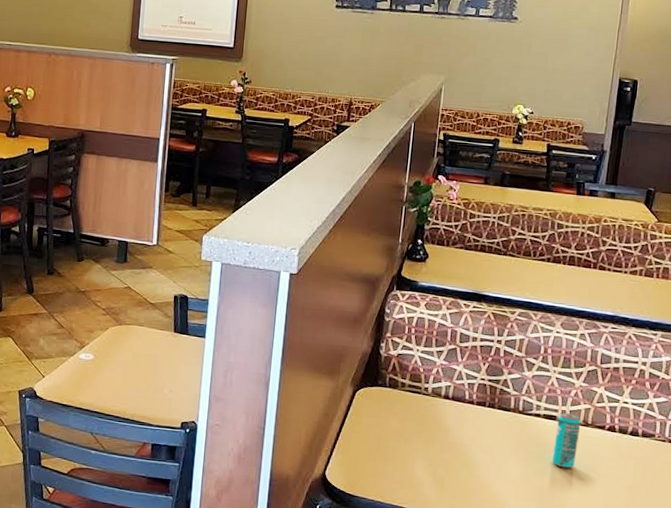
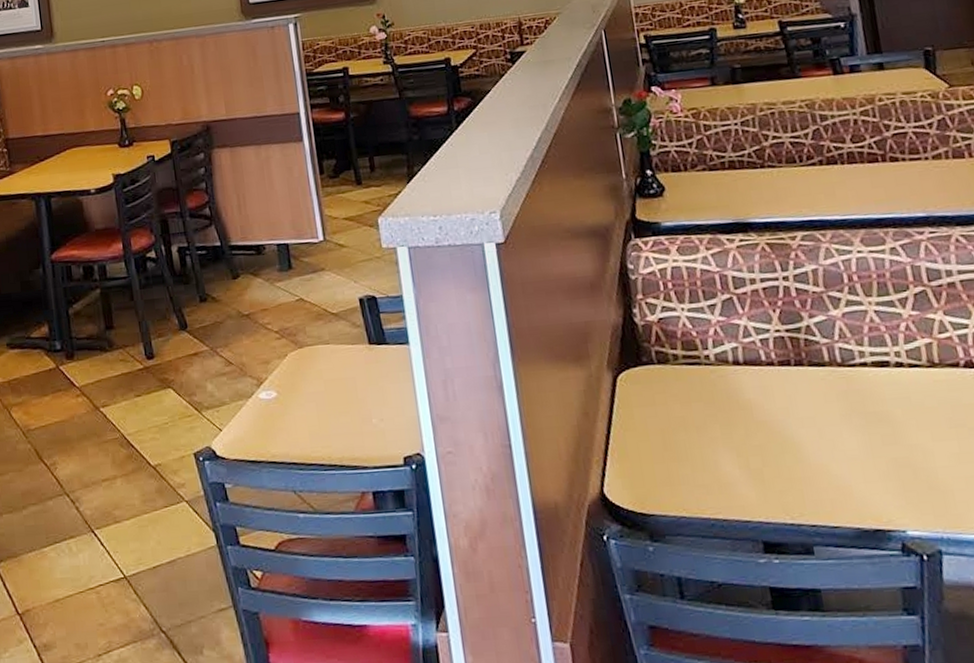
beverage can: present [551,412,581,469] -> none [892,353,933,429]

